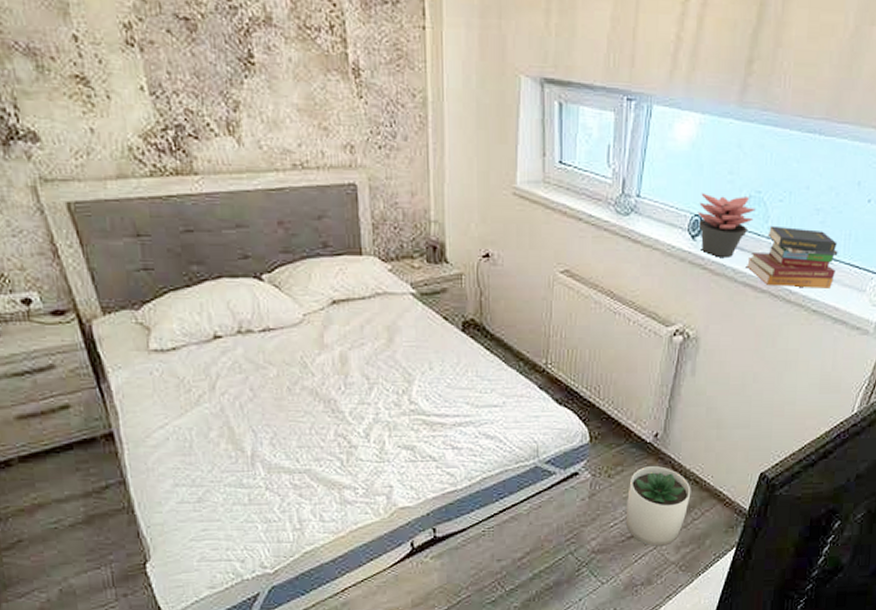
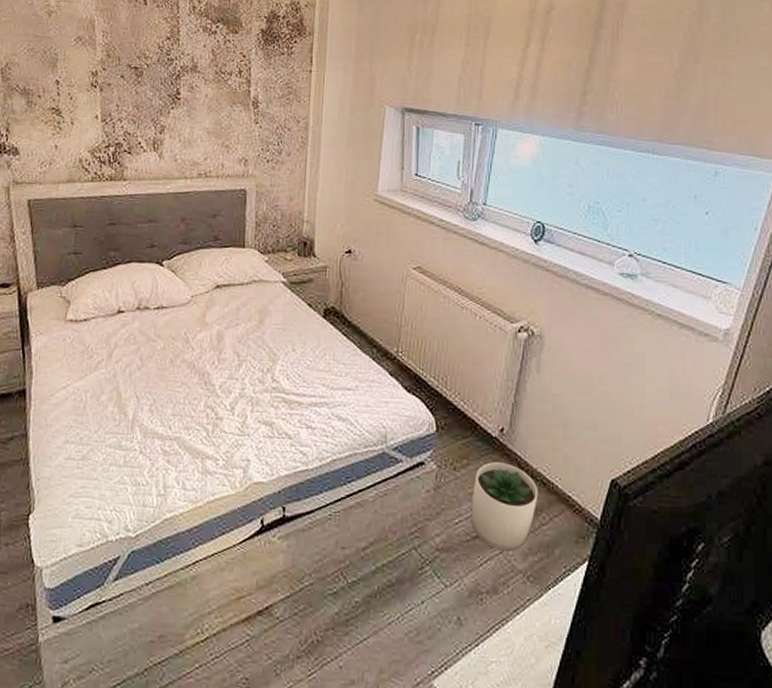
succulent plant: present [697,192,756,257] -> none [539,202,595,261]
books: present [747,225,838,288] -> none [588,233,679,294]

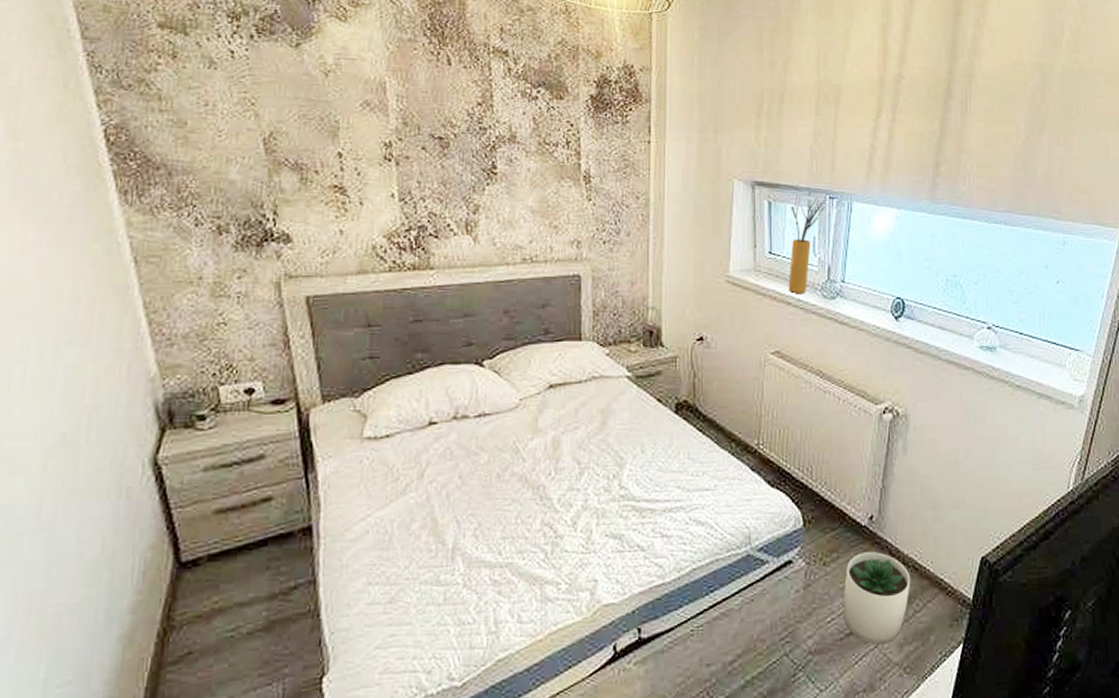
vase: none [432,118,472,215] -> present [788,191,826,294]

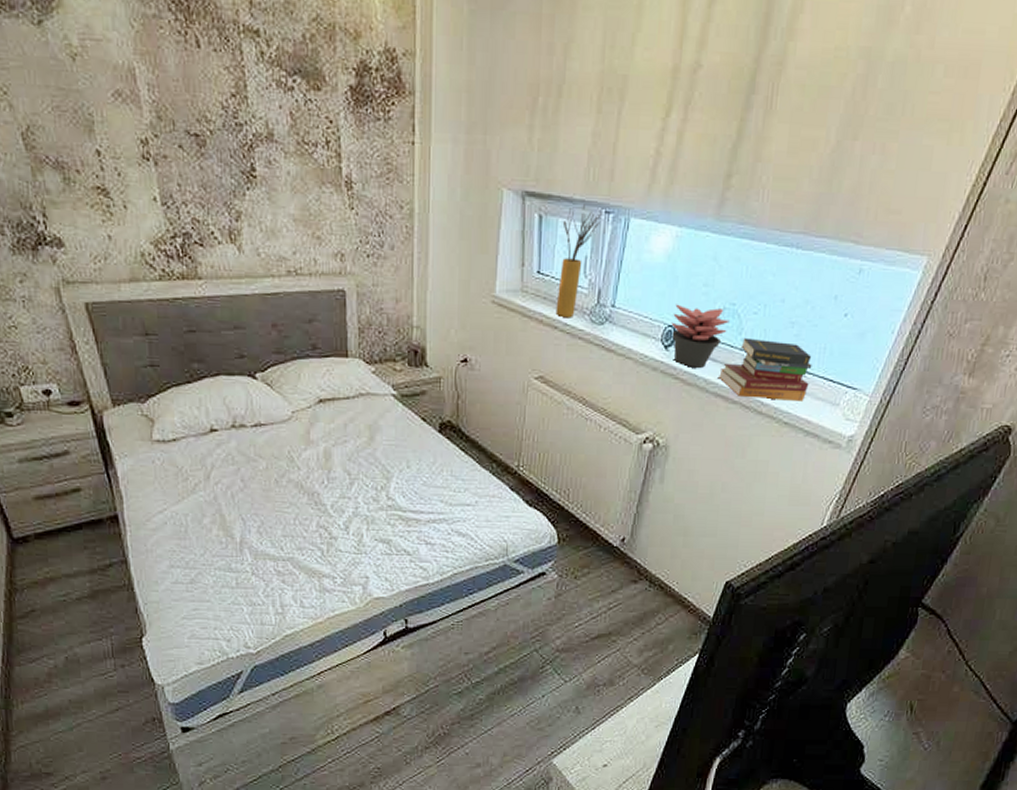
planter: present [843,552,911,644] -> none [590,570,656,648]
succulent plant: none [899,277,953,336] -> present [671,304,730,368]
books: none [949,306,1035,364] -> present [719,337,812,401]

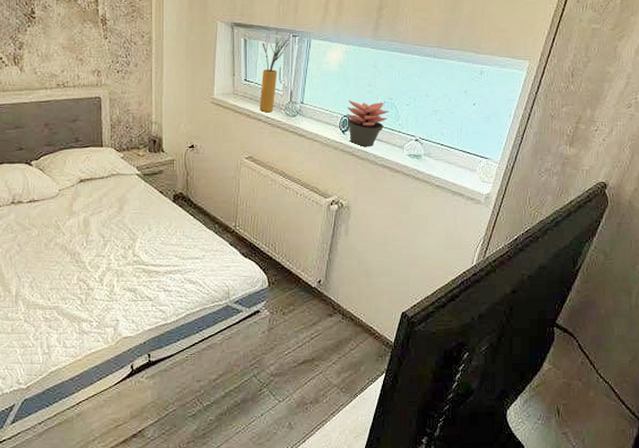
books: present [719,337,812,401] -> none [384,123,453,169]

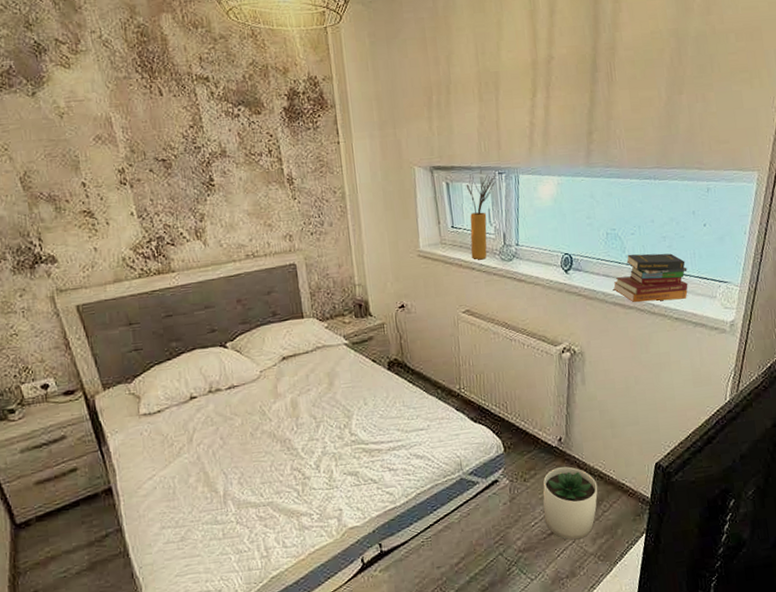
planter: none [297,306,348,371] -> present [543,466,598,540]
succulent plant: present [346,100,389,146] -> none [566,234,613,285]
books: none [384,123,453,169] -> present [613,253,688,303]

